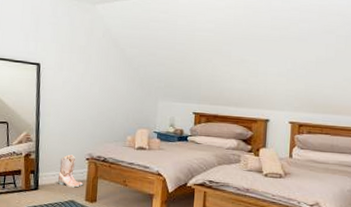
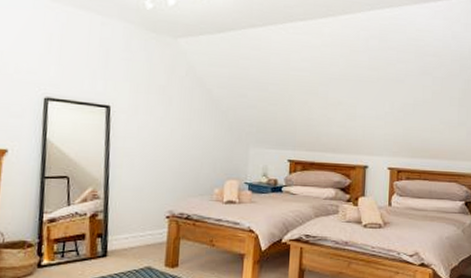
boots: present [58,154,84,188] -> none [132,213,163,252]

